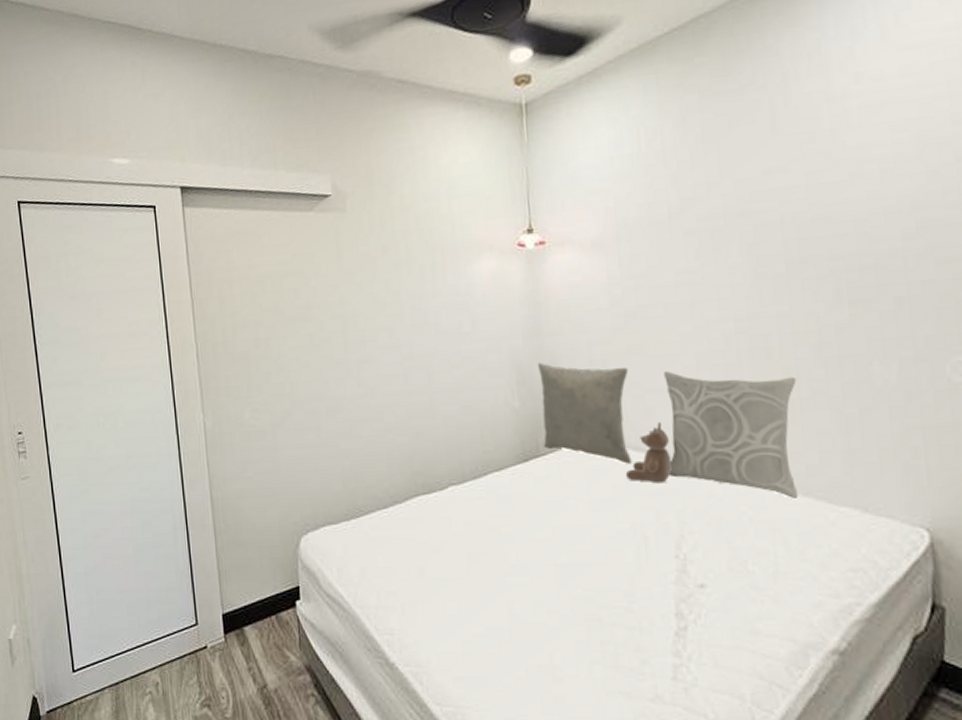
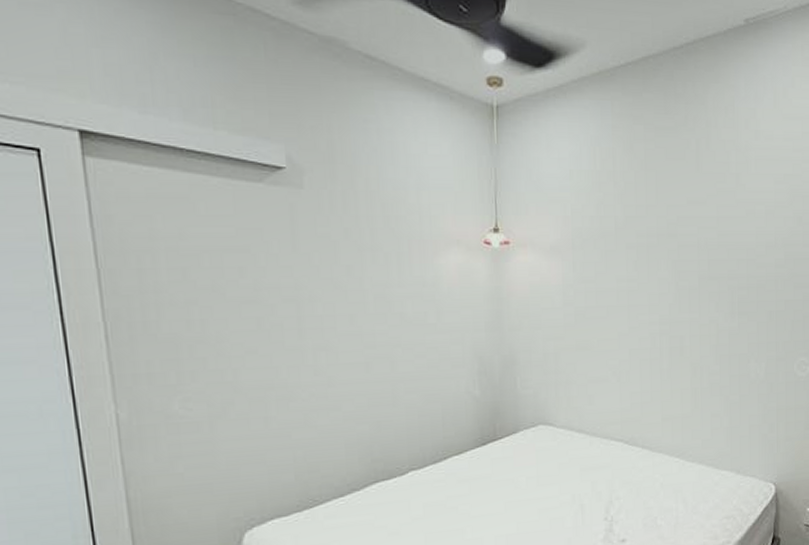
pillow: present [537,363,632,464] -> none [497,355,576,444]
teddy bear: present [626,422,673,484] -> none [570,408,607,460]
pillow: present [664,371,799,500] -> none [603,365,700,467]

